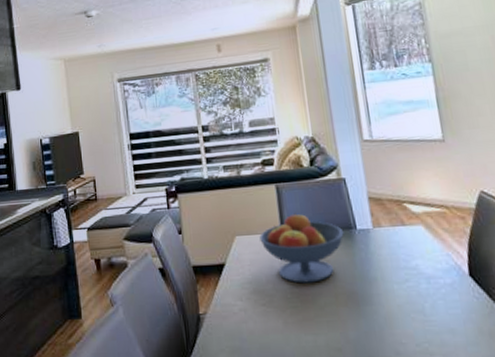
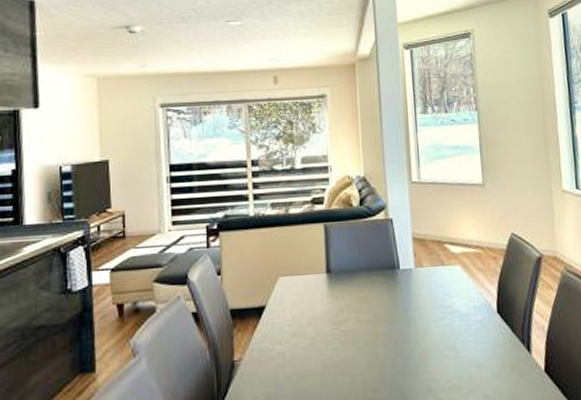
fruit bowl: present [259,212,344,284] -> none [304,252,388,325]

